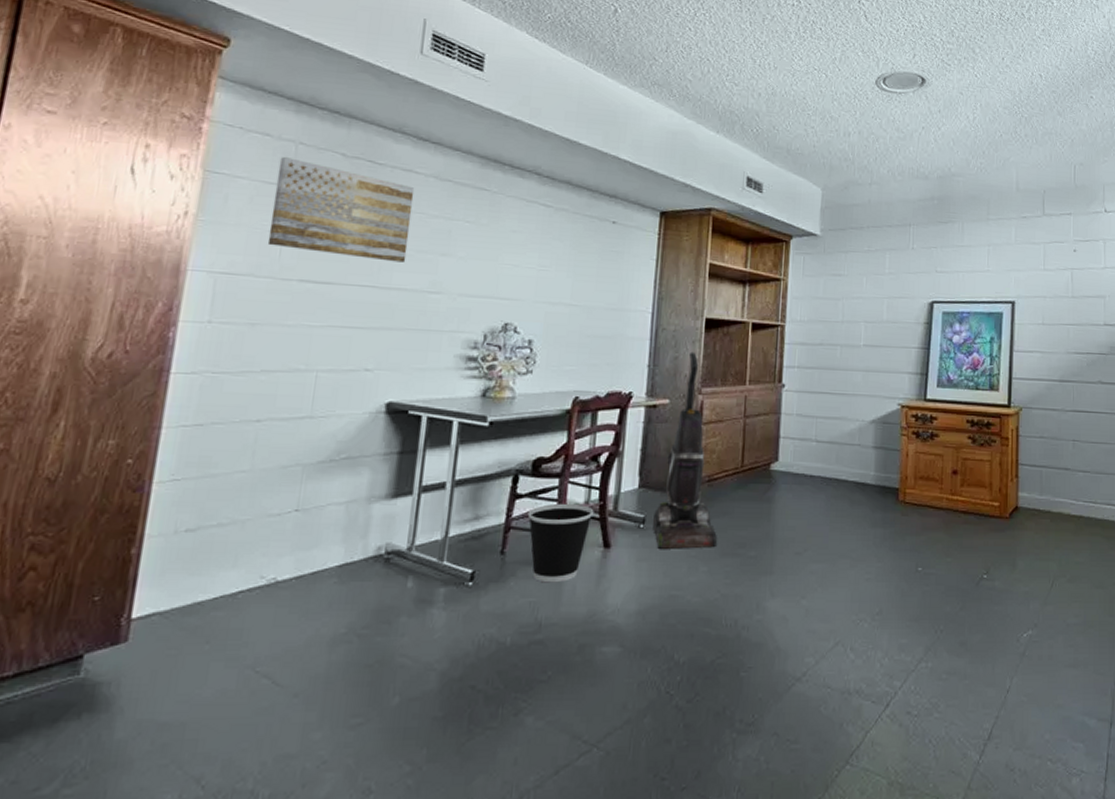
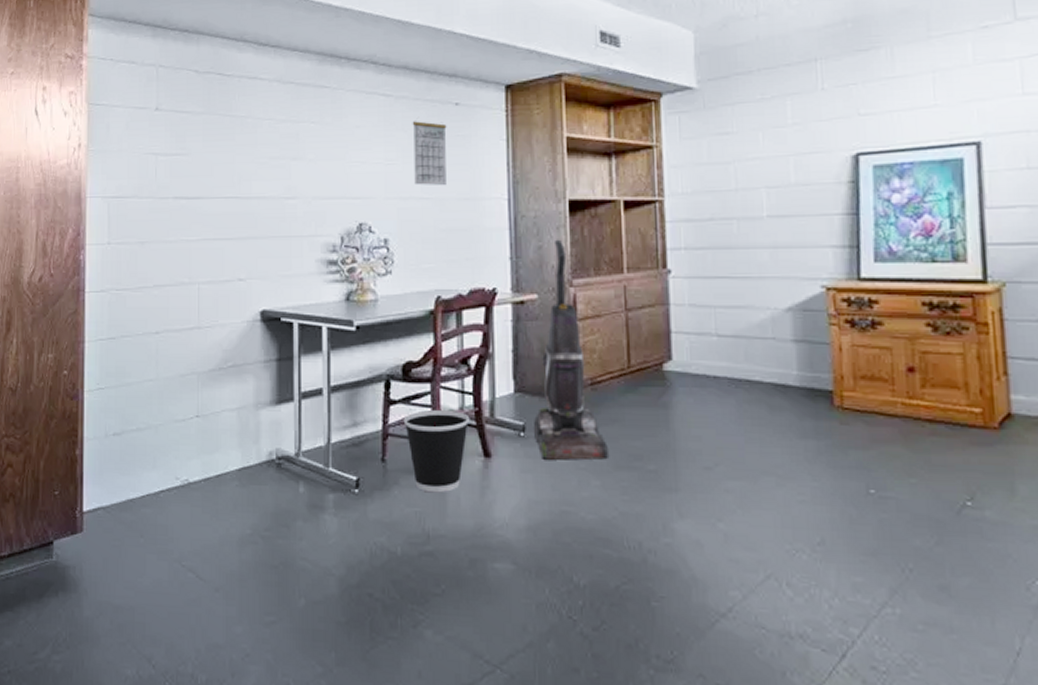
wall art: present [267,156,415,263] -> none [145,80,262,171]
calendar: none [565,233,602,296] -> present [412,121,447,186]

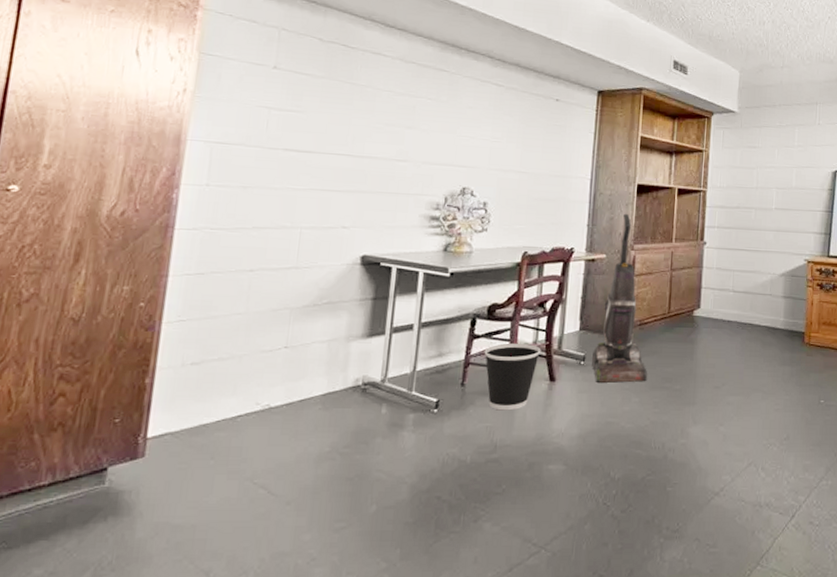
calendar: present [412,121,447,186] -> none [515,109,547,164]

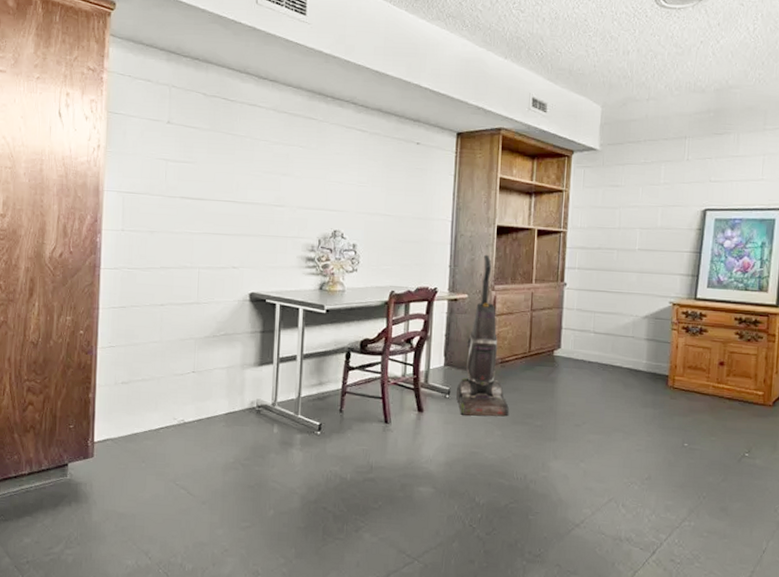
wastebasket: present [484,343,541,411] -> none [358,375,409,436]

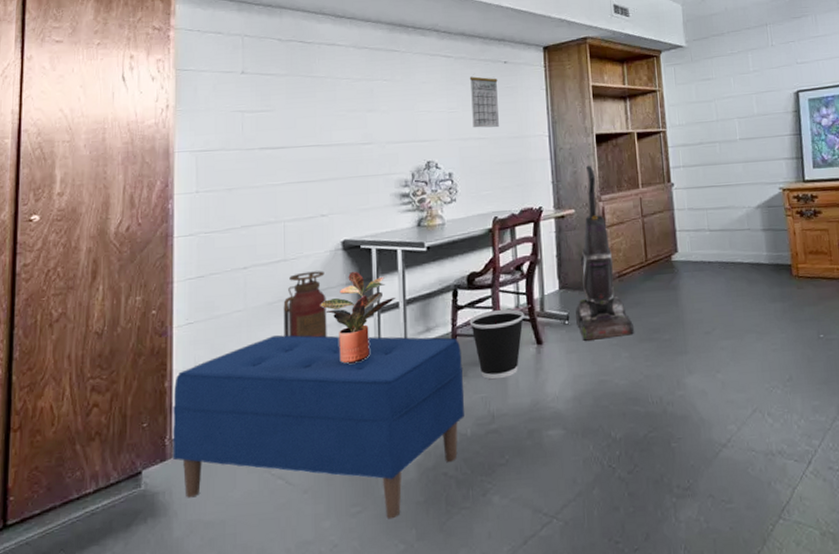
bench: none [94,368,349,537] -> present [172,334,464,519]
fire extinguisher: none [193,316,232,376] -> present [283,271,327,338]
potted plant: none [226,321,294,403] -> present [320,271,395,364]
wastebasket: none [358,375,409,436] -> present [469,309,525,380]
calendar: none [380,154,409,207] -> present [469,76,499,128]

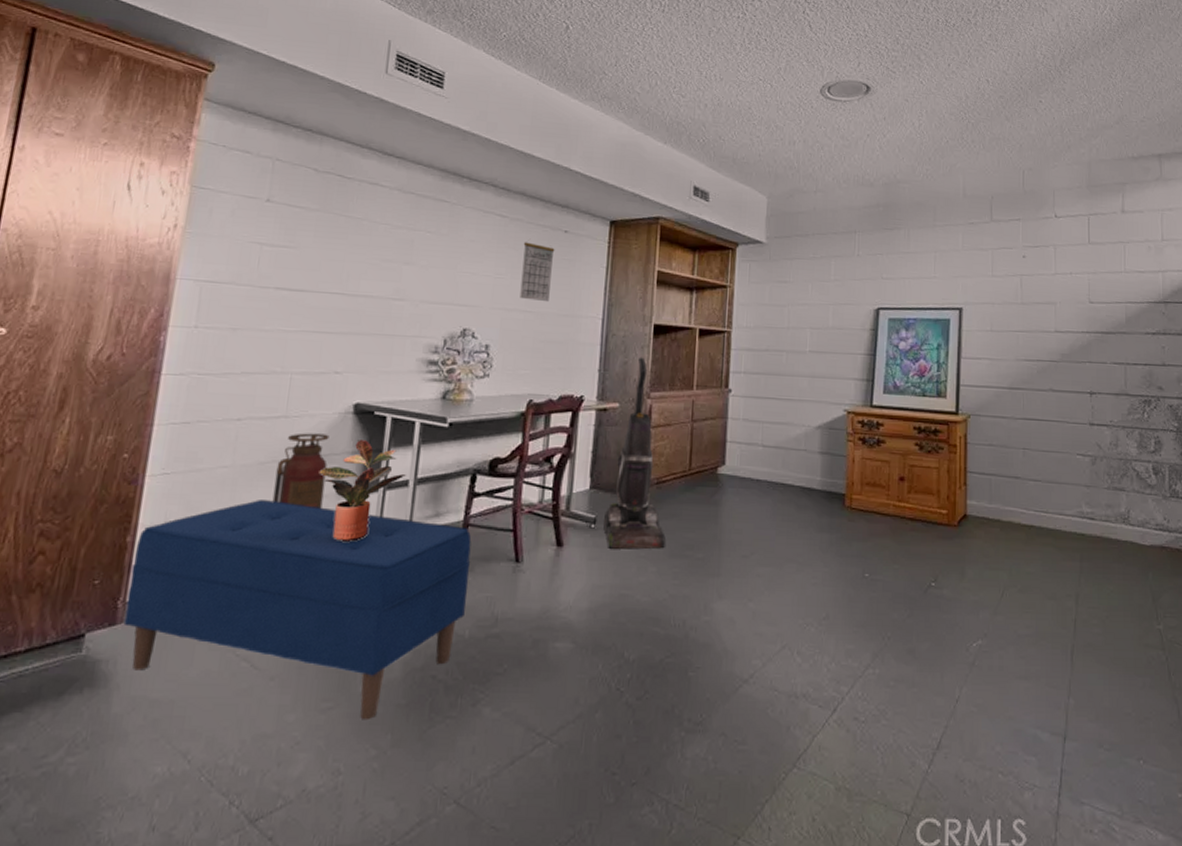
wastebasket: present [469,309,525,380] -> none [484,503,547,579]

